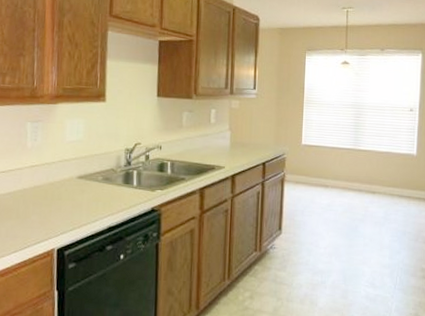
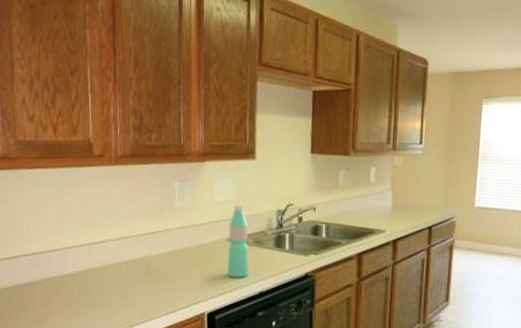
water bottle: none [77,144,99,214] -> present [227,205,249,278]

